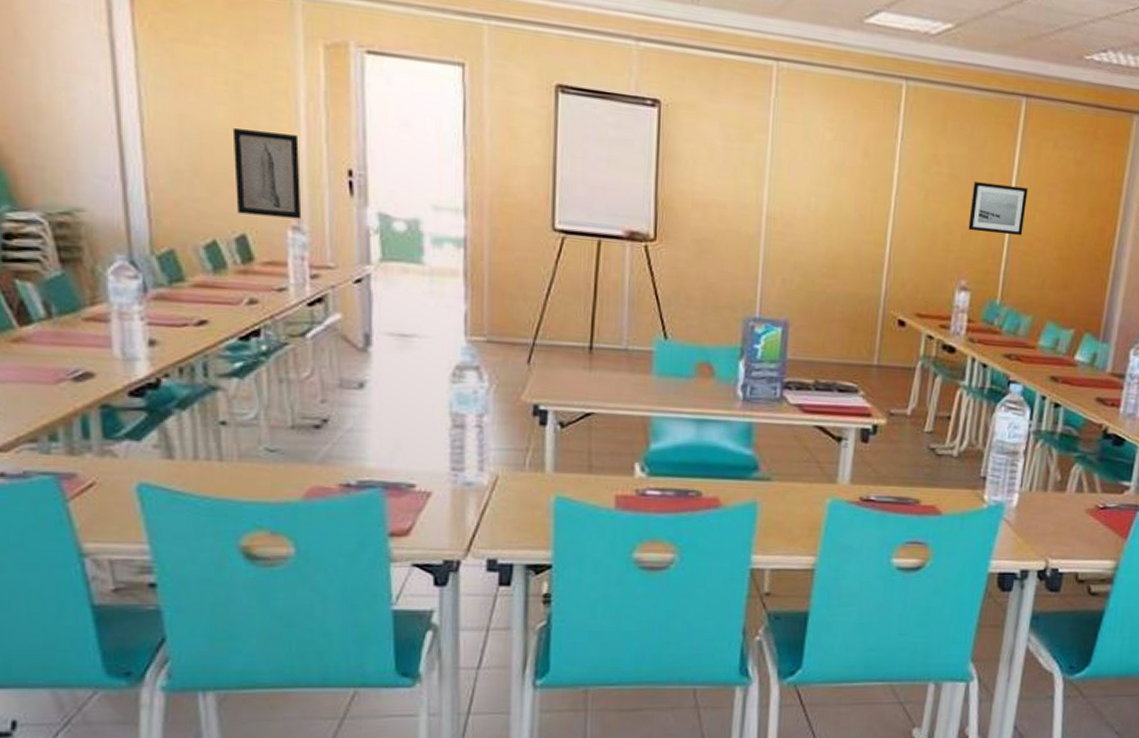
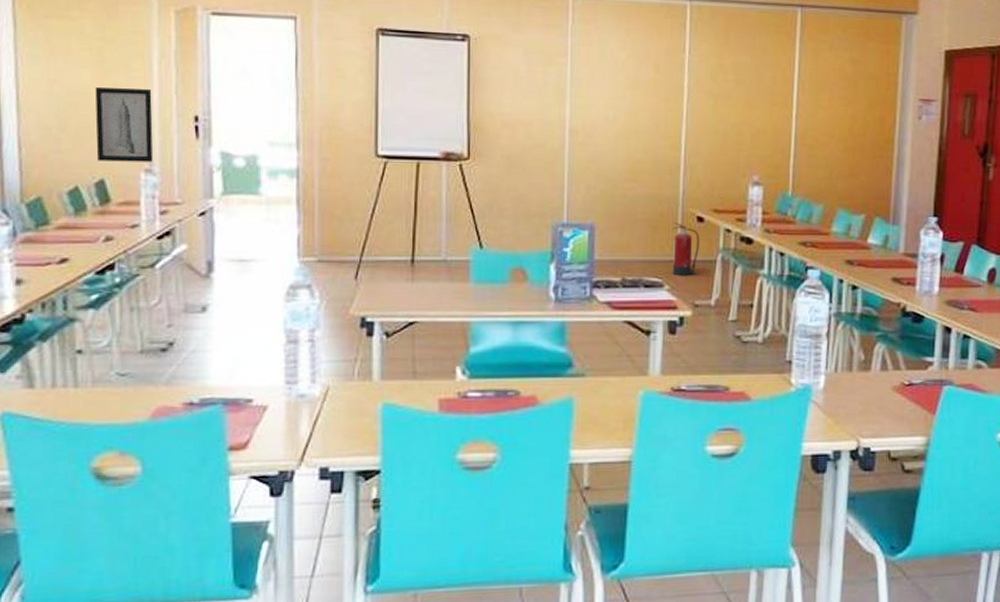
fire extinguisher: none [868,323,899,383] -> present [672,221,699,276]
wall art: present [968,182,1028,236] -> none [756,85,809,132]

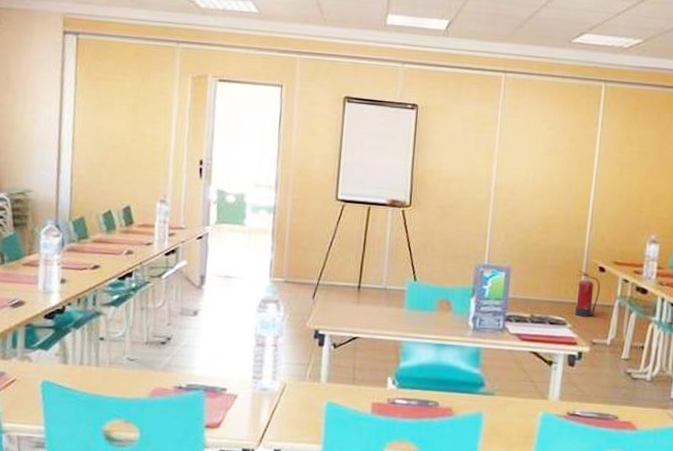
wall art: present [95,88,154,162] -> none [126,134,170,195]

